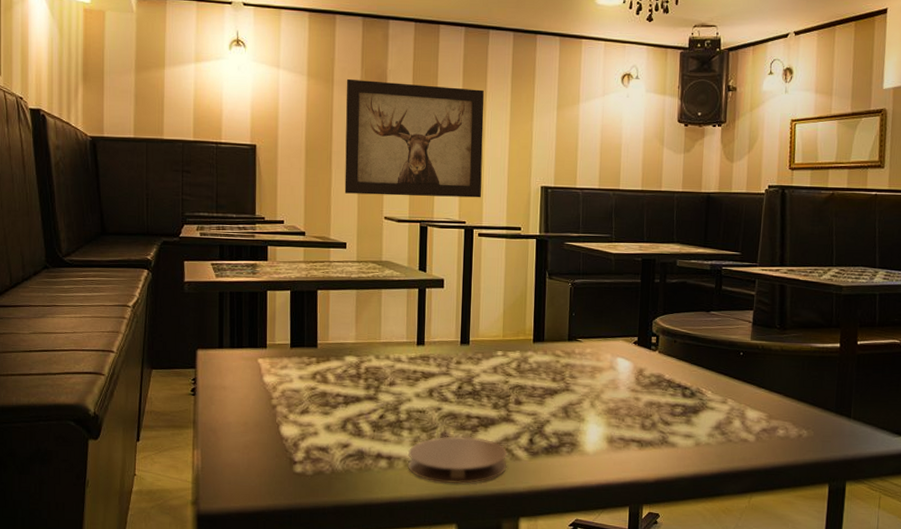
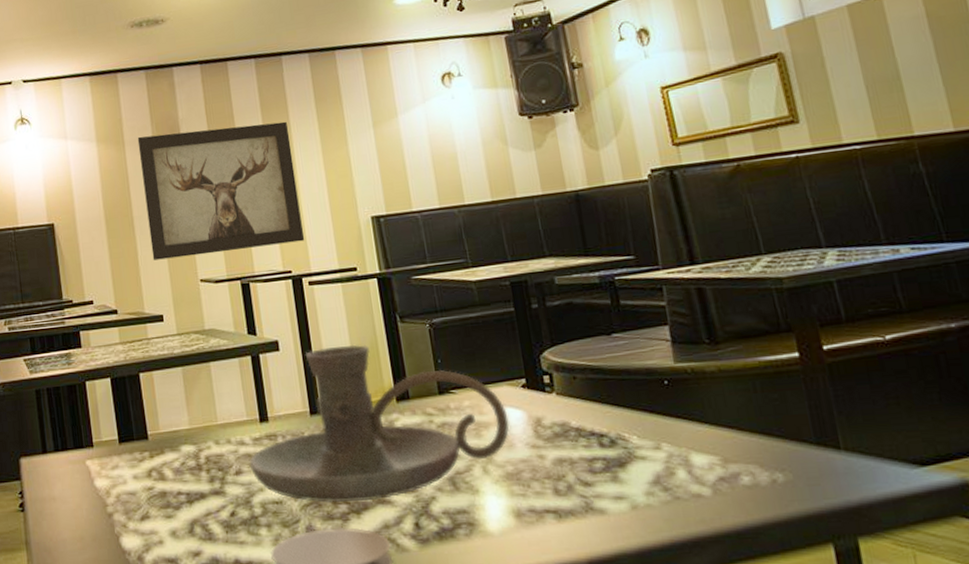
candle holder: none [403,291,619,418] -> present [250,344,509,504]

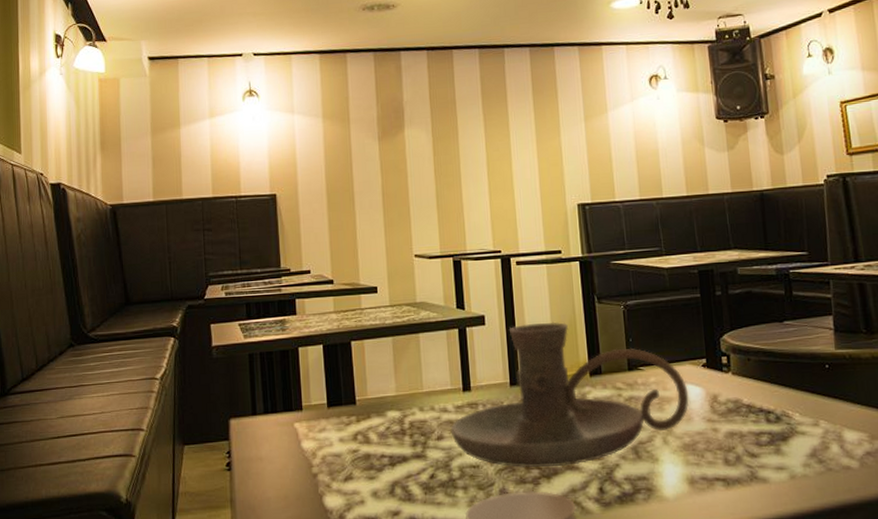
wall art: present [137,121,305,261] -> none [362,110,515,235]

